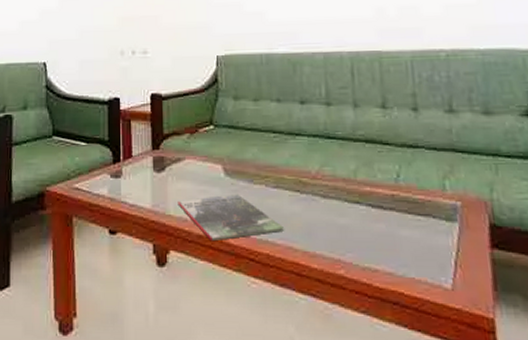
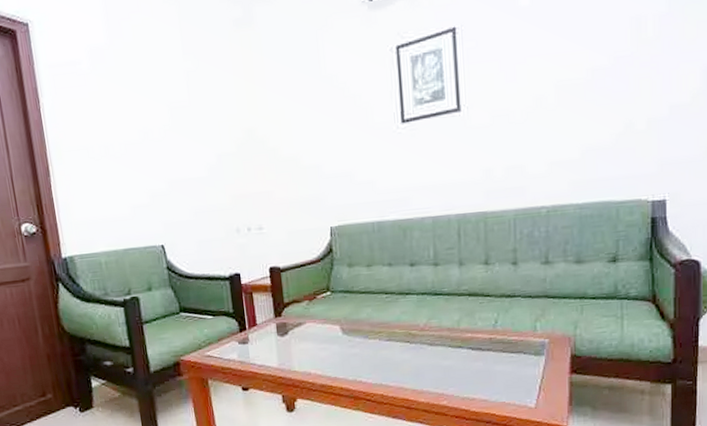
magazine: present [177,194,284,242] -> none [301,348,396,389]

